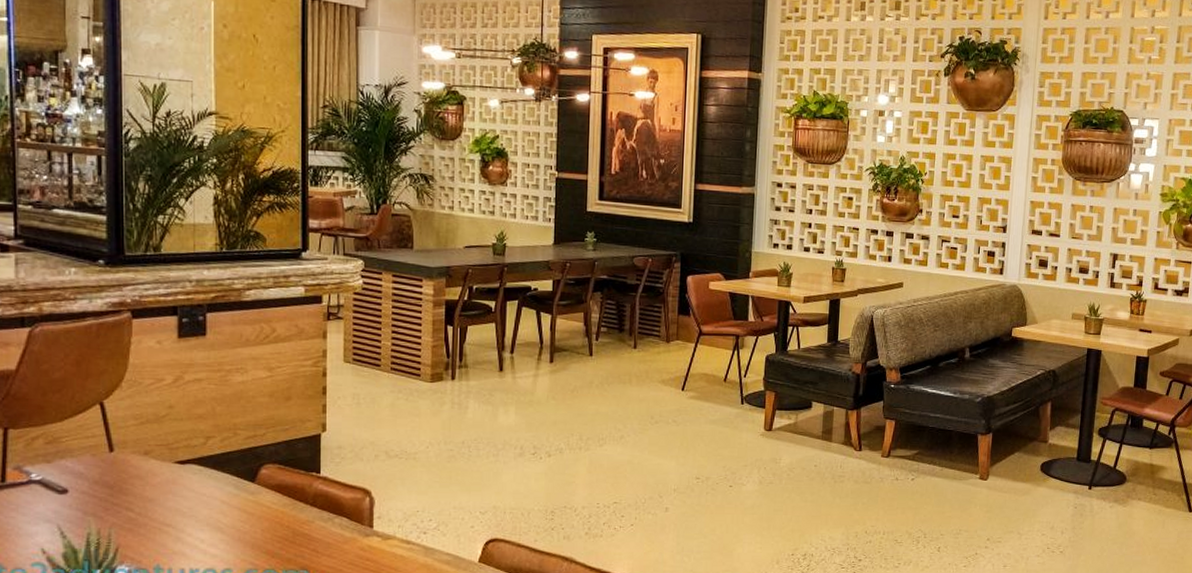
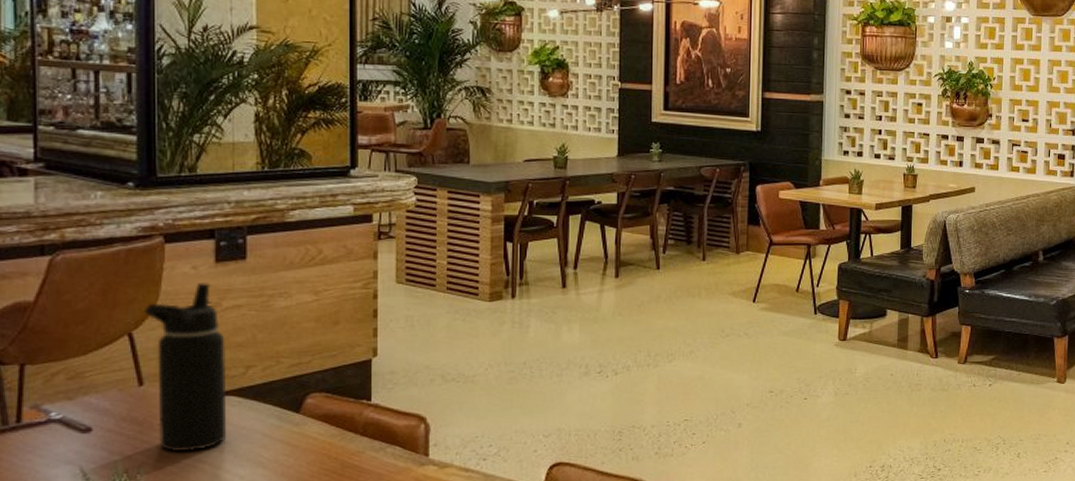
water bottle: none [114,357,189,515] -> present [144,283,227,452]

